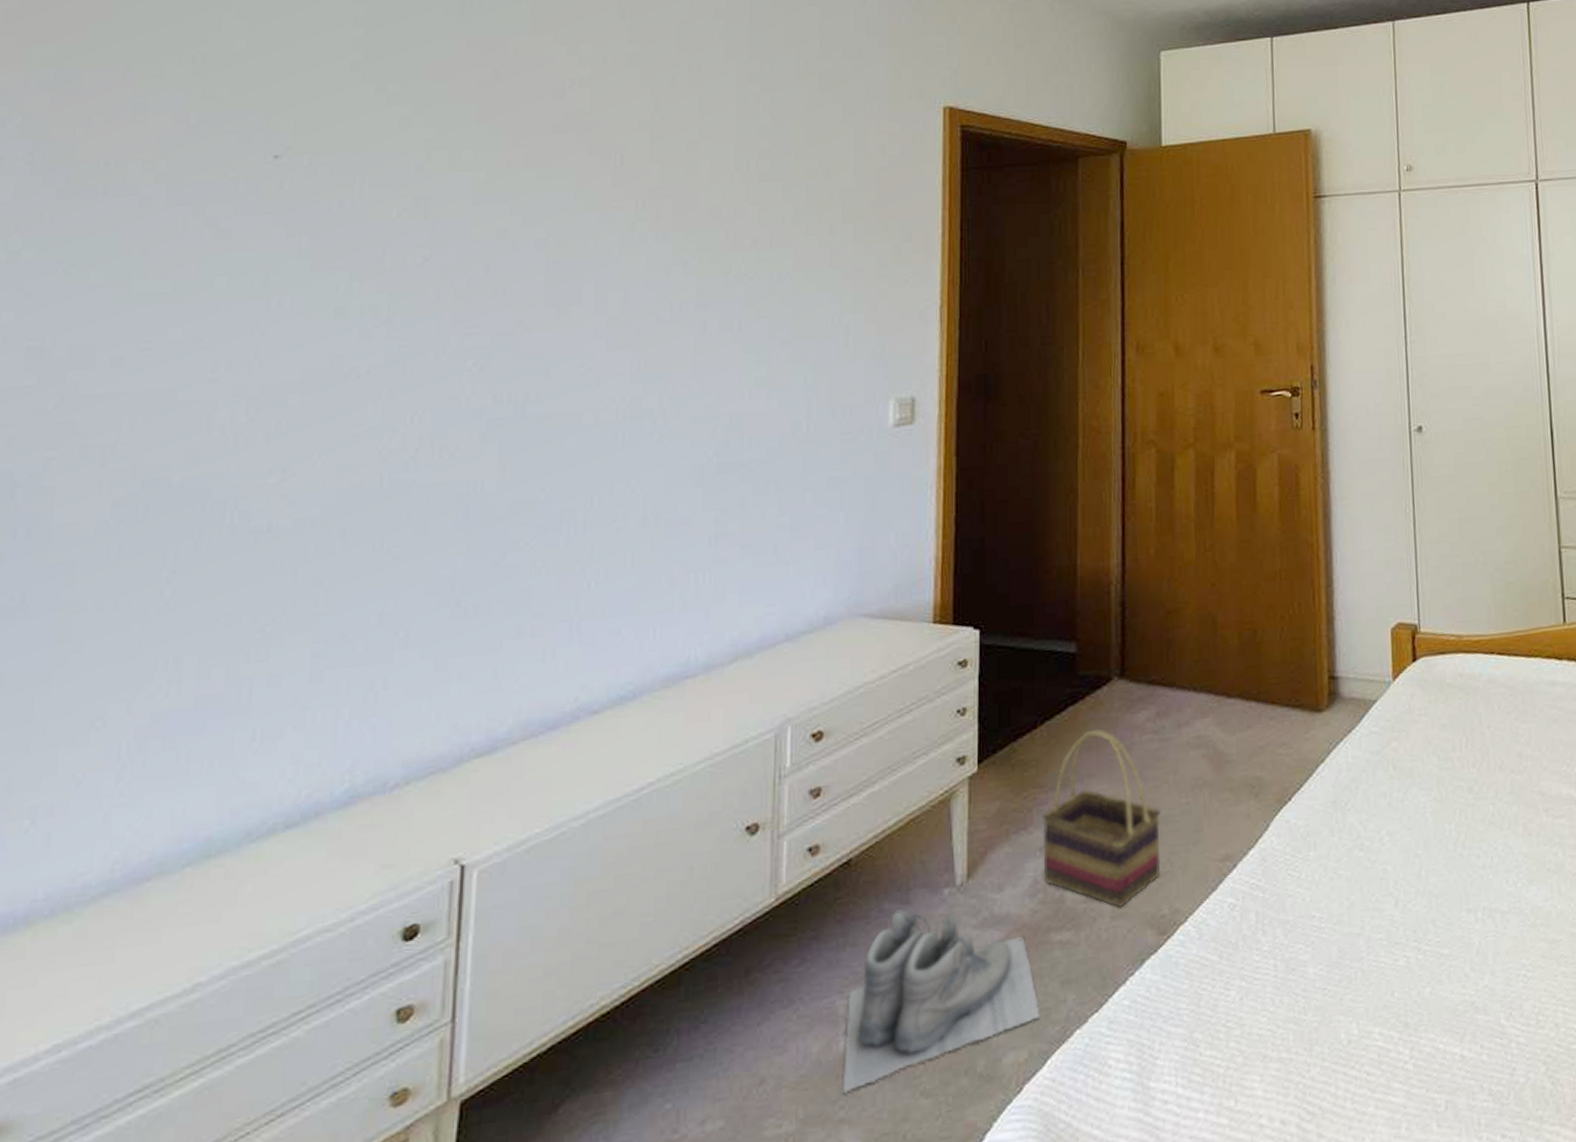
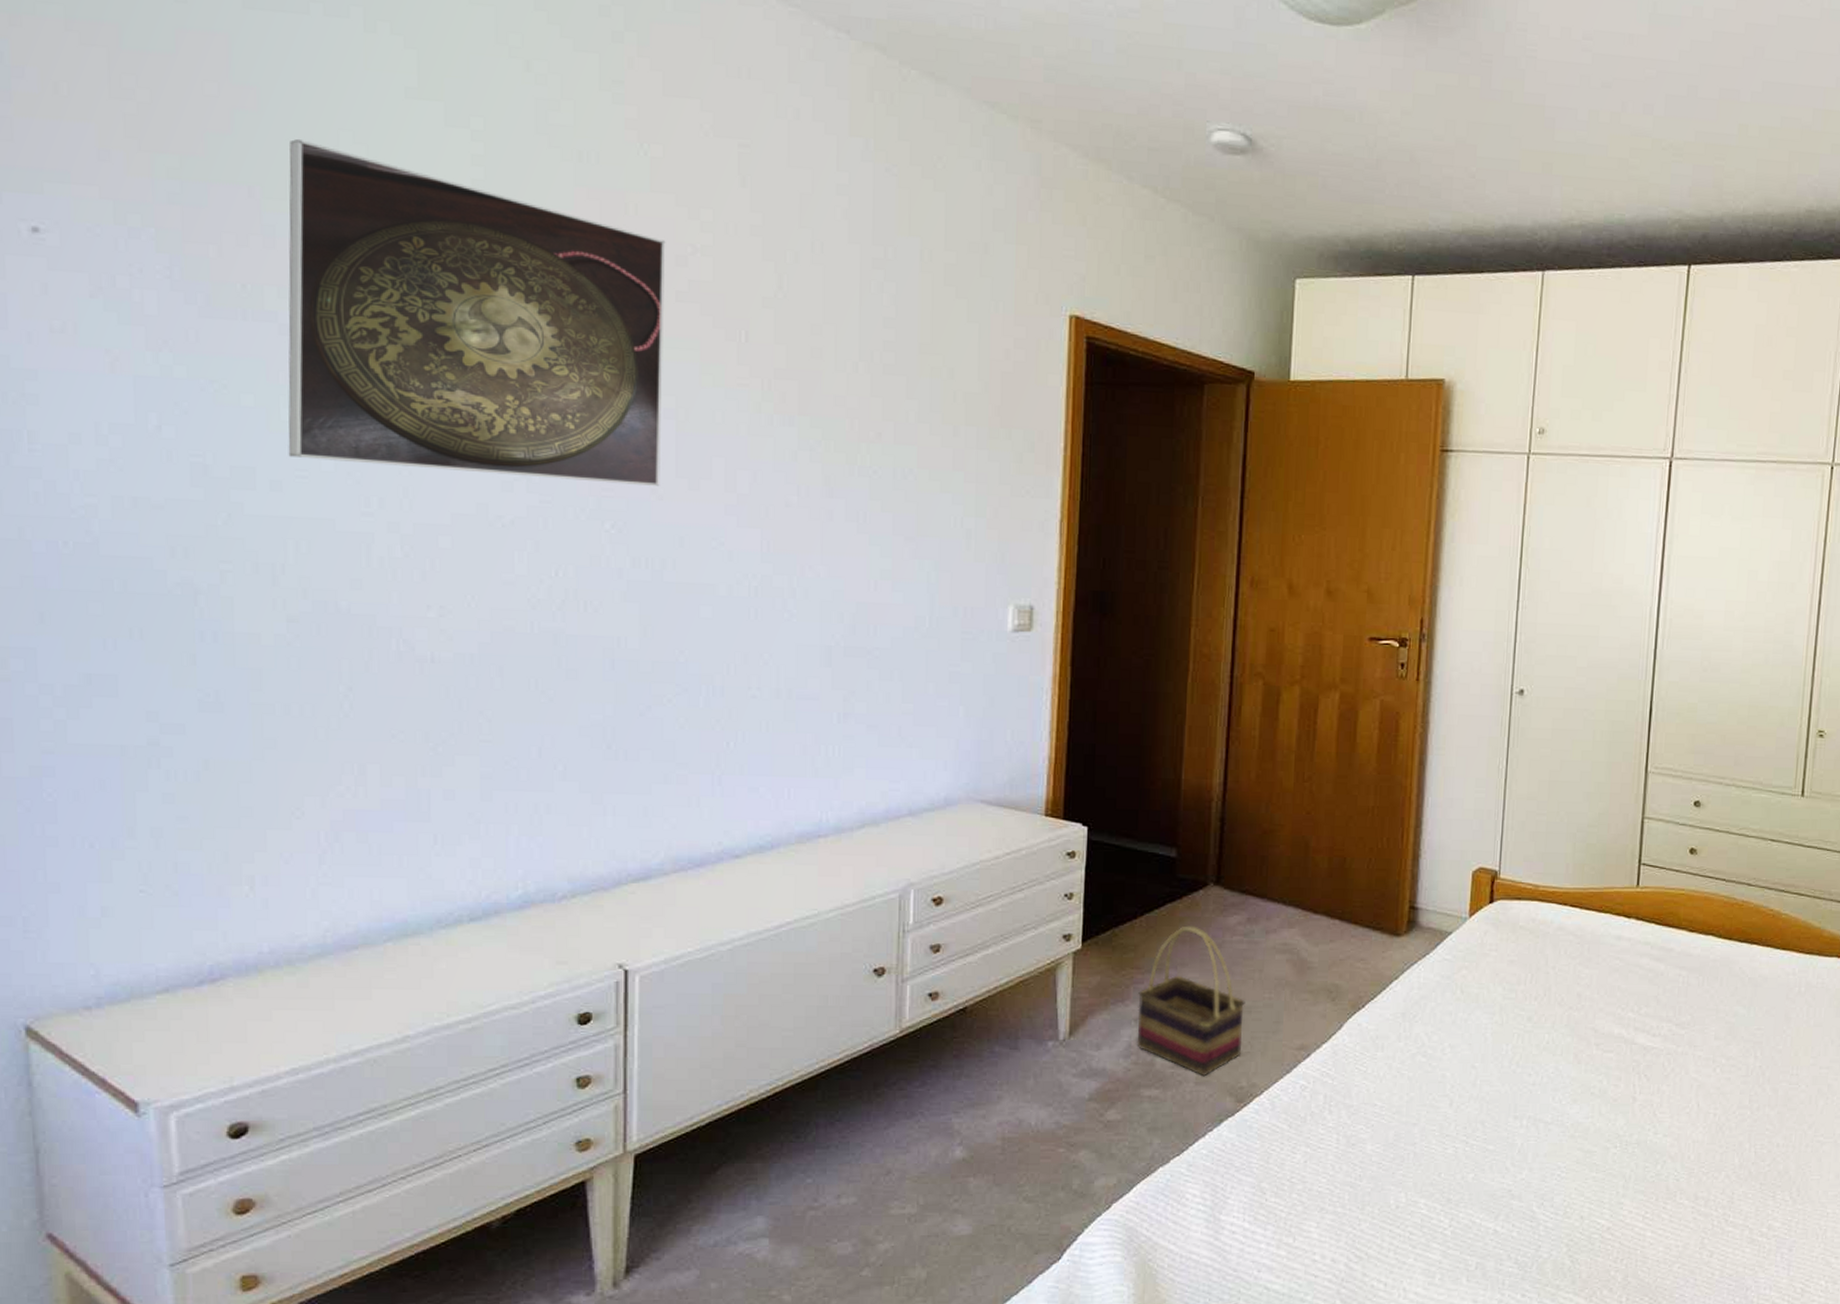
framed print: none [134,19,544,330] -> present [288,139,666,486]
boots: present [842,909,1041,1094] -> none [956,1053,1129,1190]

